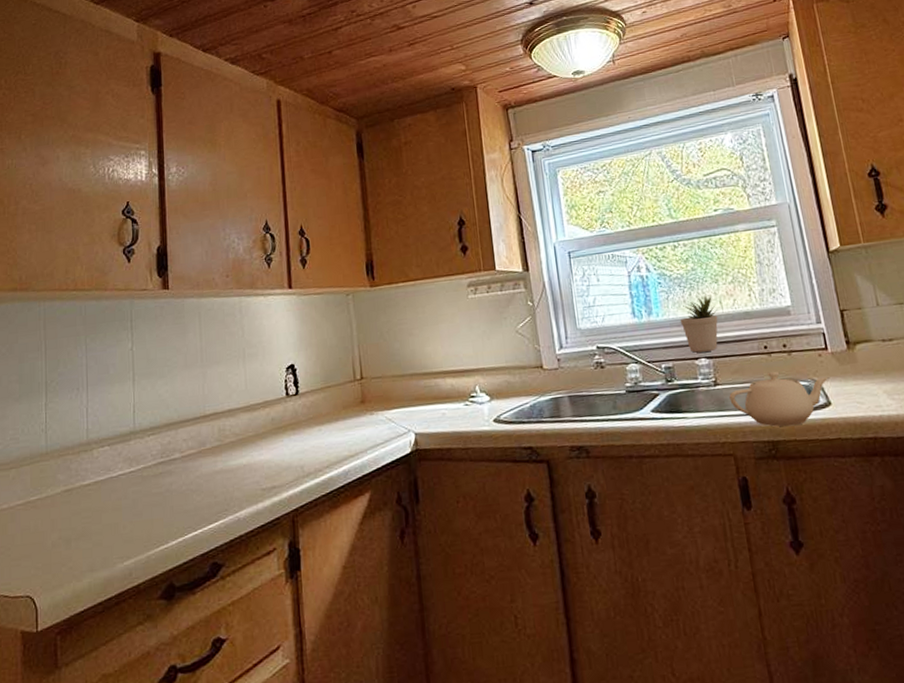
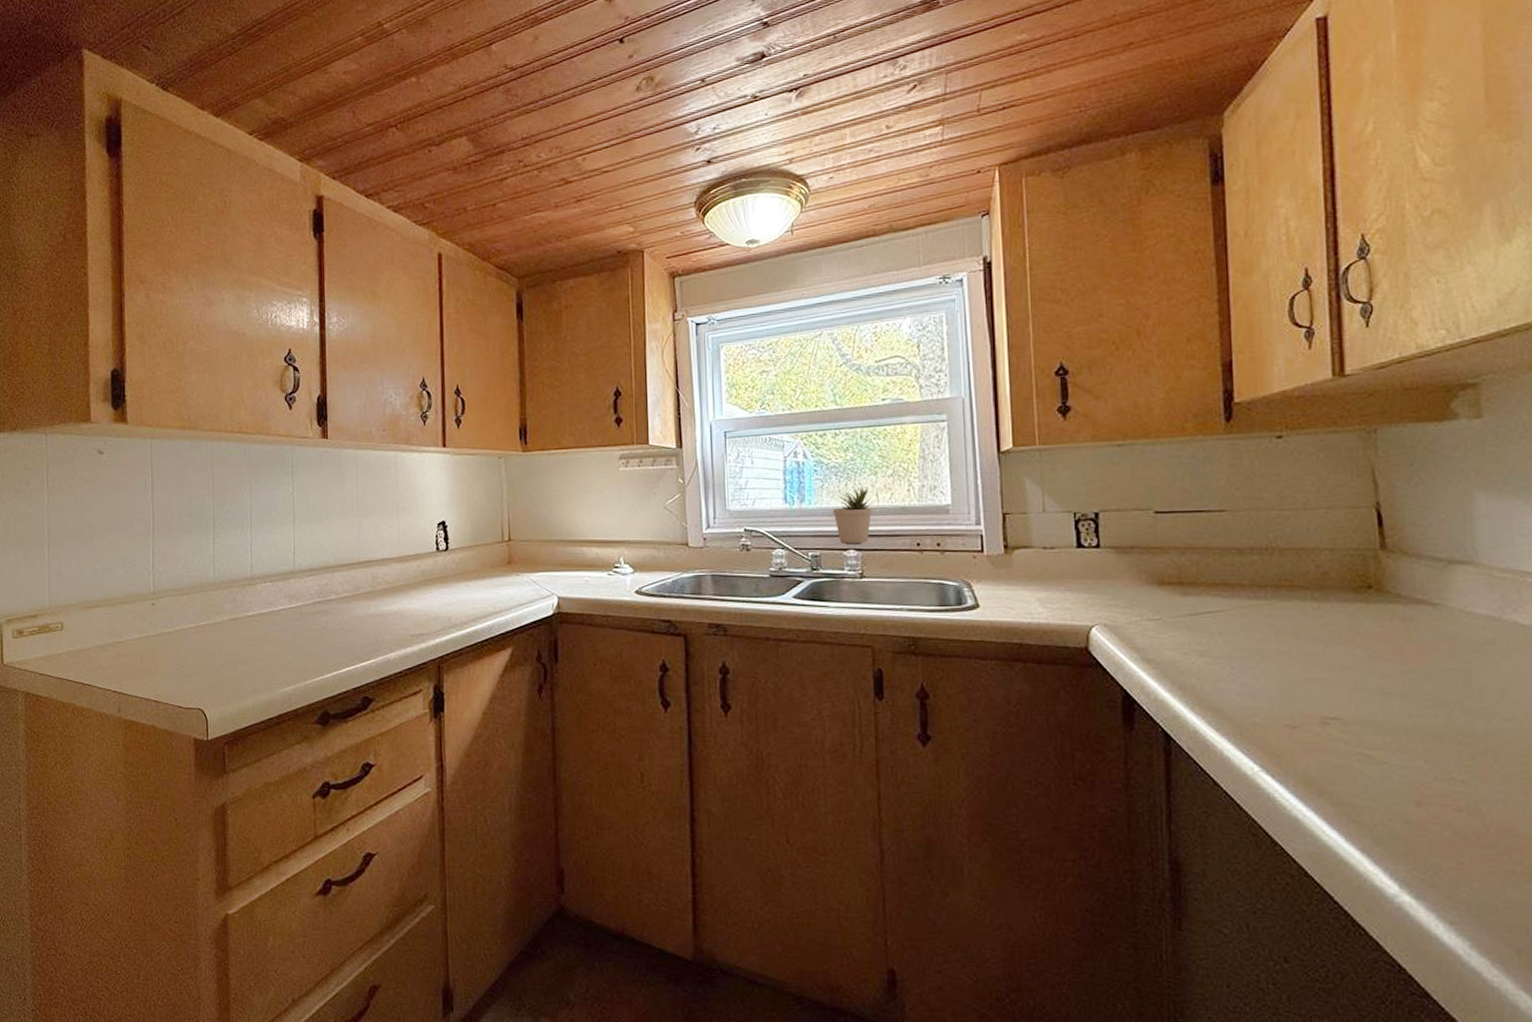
teapot: present [729,371,829,427] -> none [874,569,980,625]

